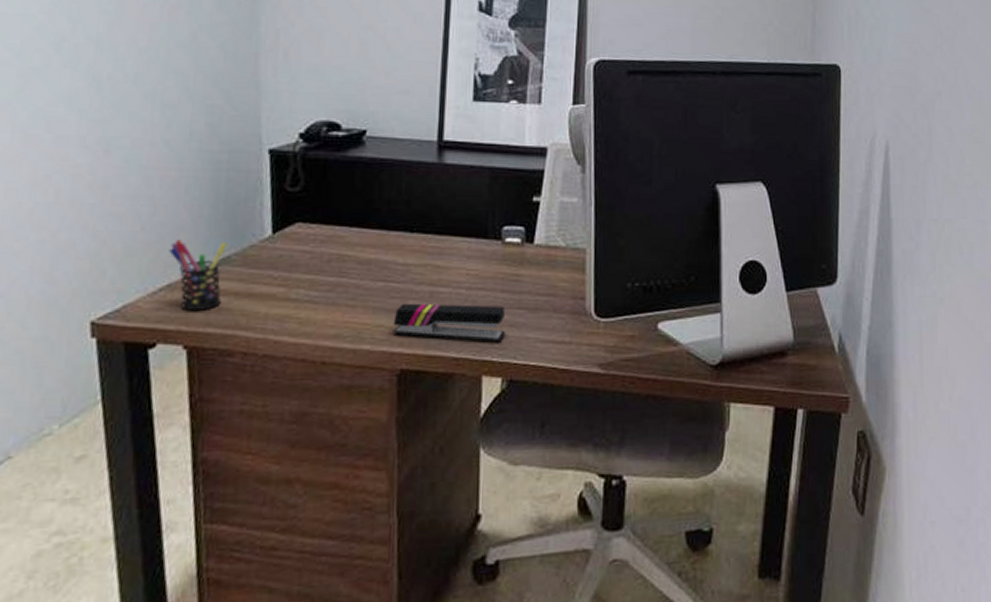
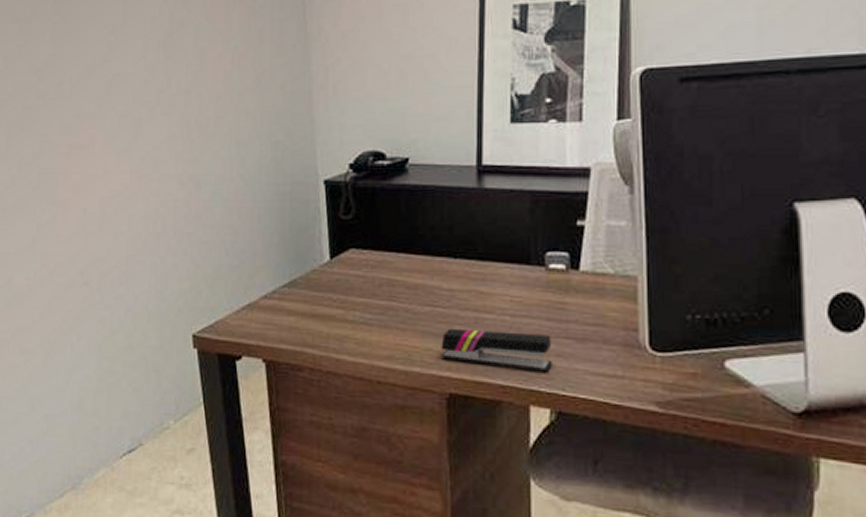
pen holder: present [169,239,227,310] -> none [248,264,293,328]

